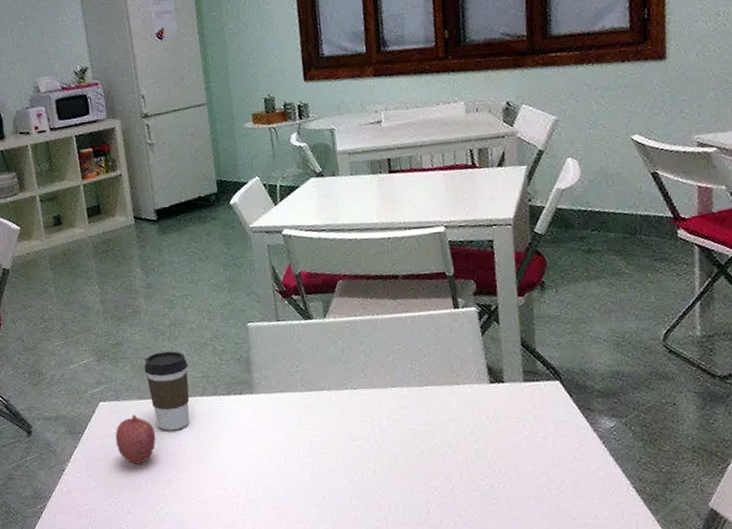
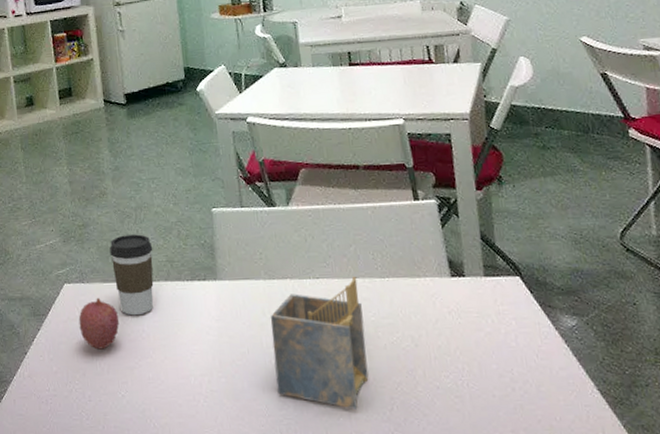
napkin holder: none [307,385,406,514] -> present [270,276,369,410]

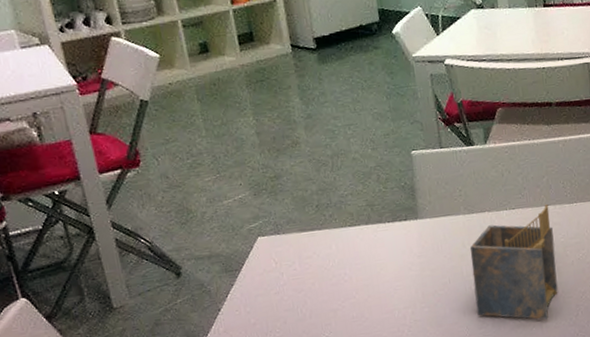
fruit: present [78,297,120,350] -> none [275,247,320,297]
coffee cup: present [109,234,154,316] -> none [305,181,355,261]

